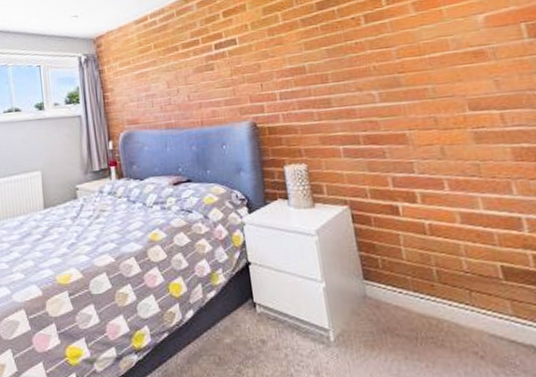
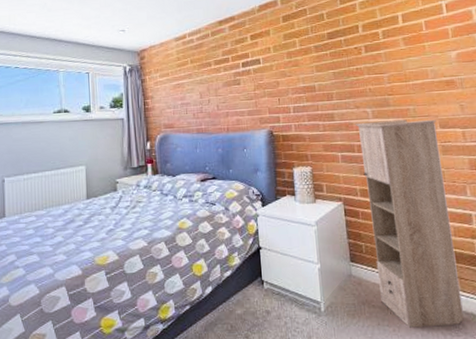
storage cabinet: none [358,100,521,364] -> present [355,119,464,328]

